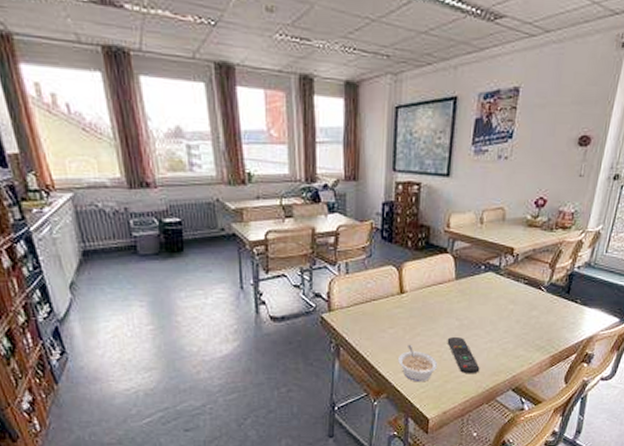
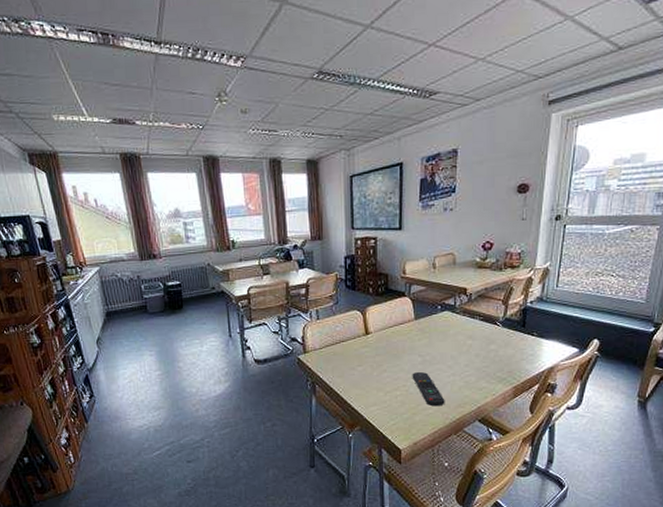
legume: present [398,344,438,382] -> none [368,380,405,415]

